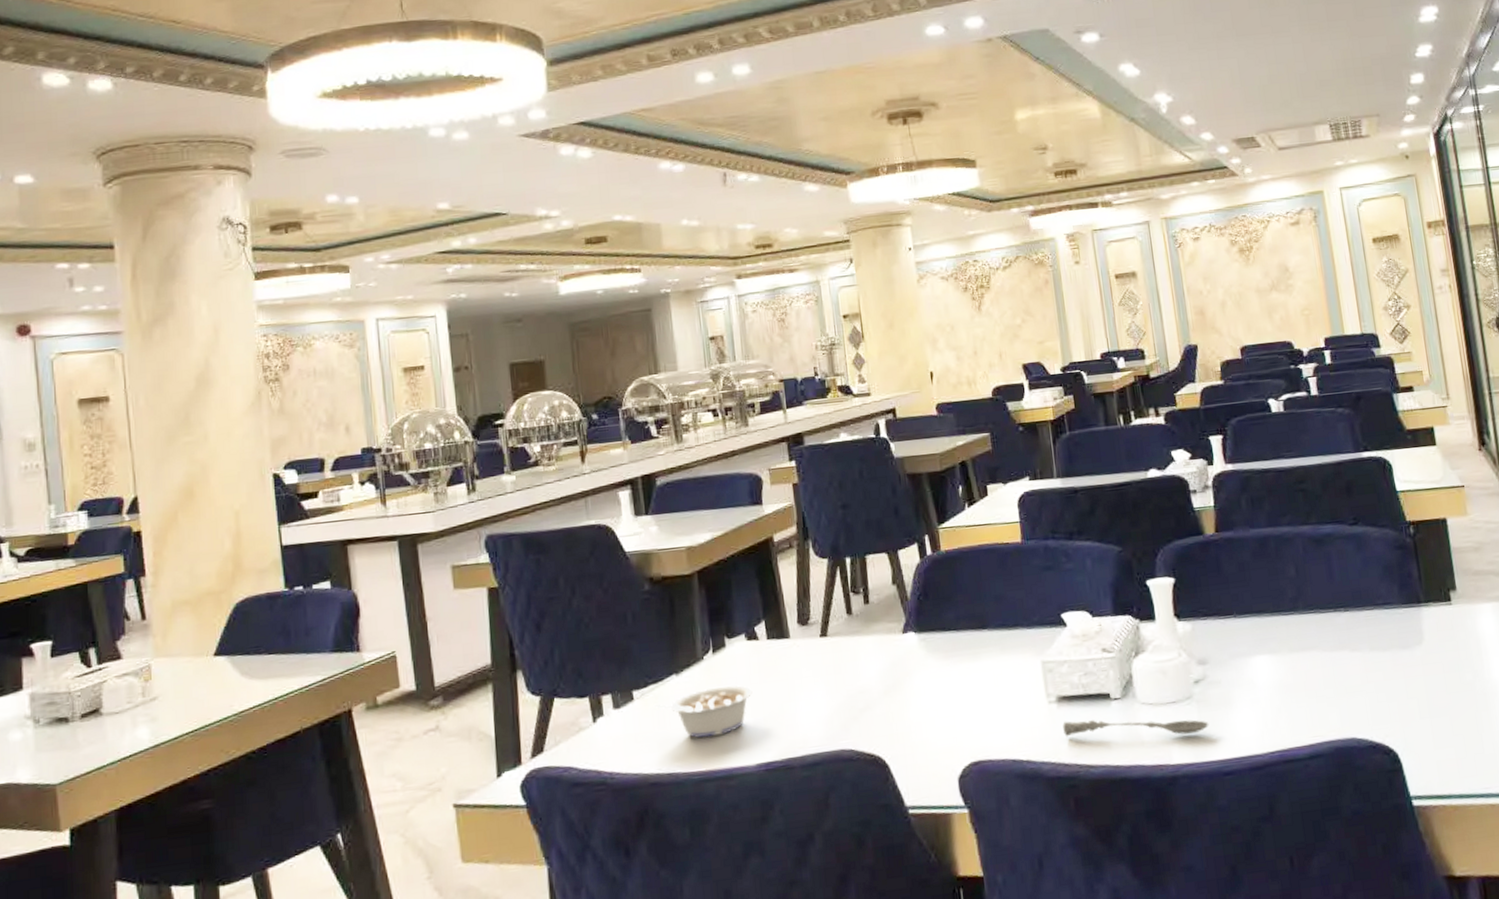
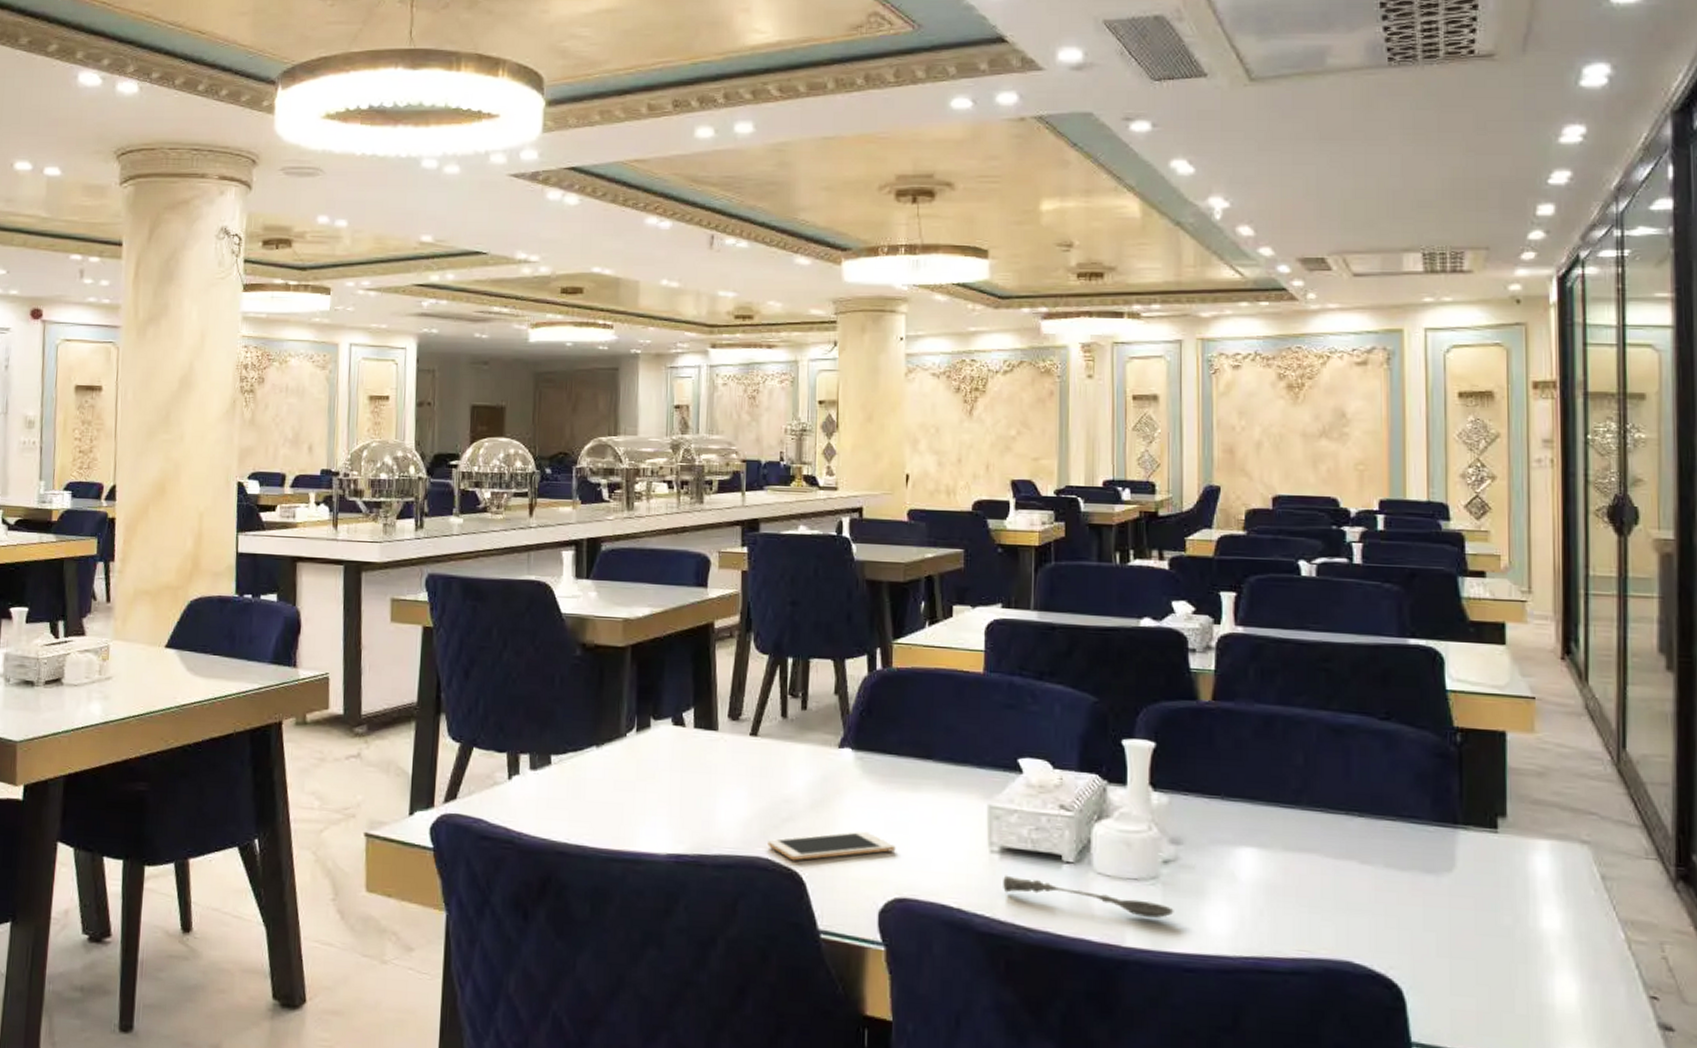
legume: present [653,684,753,739] -> none [570,767,672,818]
cell phone: none [849,706,966,747] -> present [767,831,896,861]

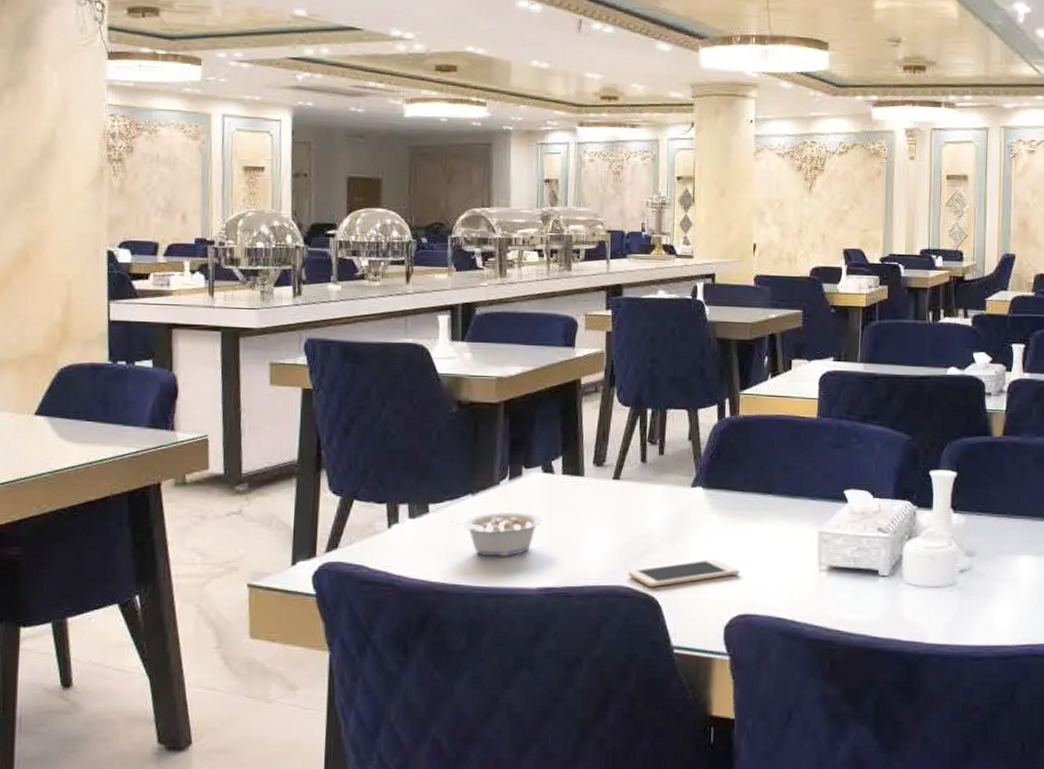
legume: none [570,767,672,818] -> present [447,511,542,557]
soupspoon: present [1003,875,1174,918] -> none [829,589,967,618]

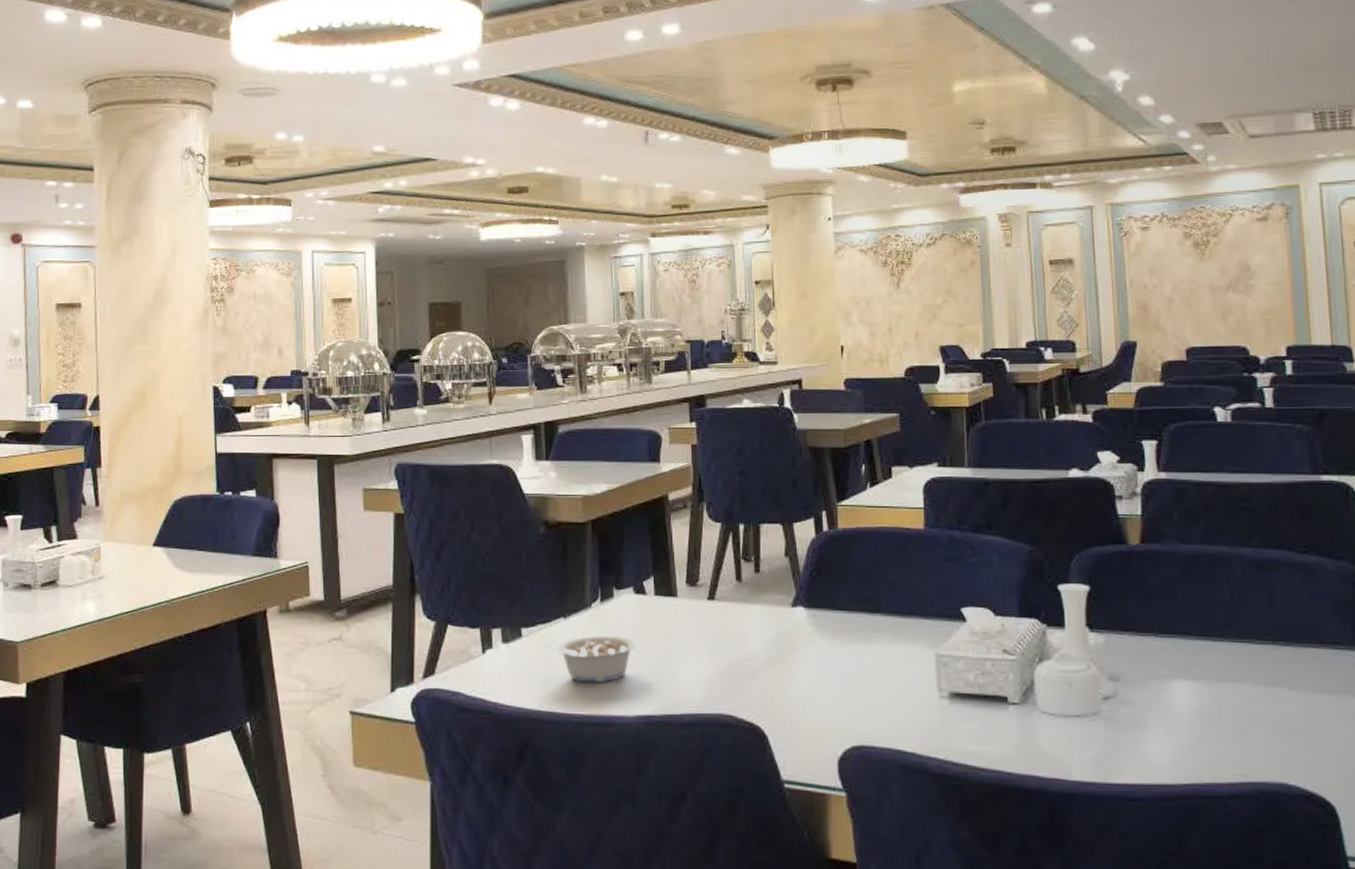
cell phone: present [628,558,740,588] -> none [730,684,851,716]

